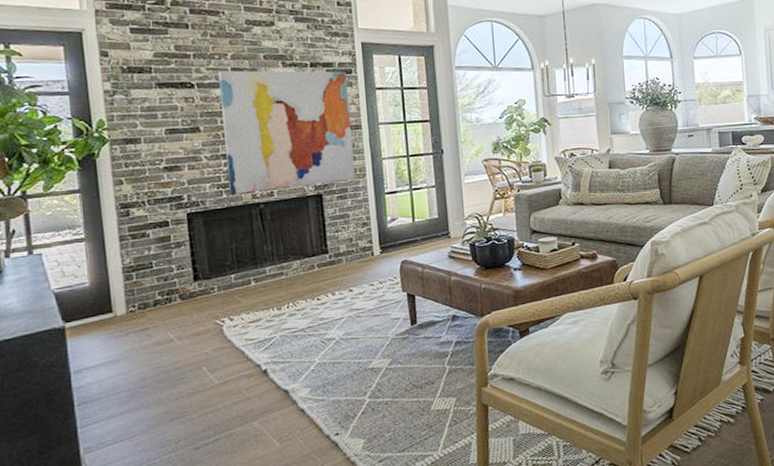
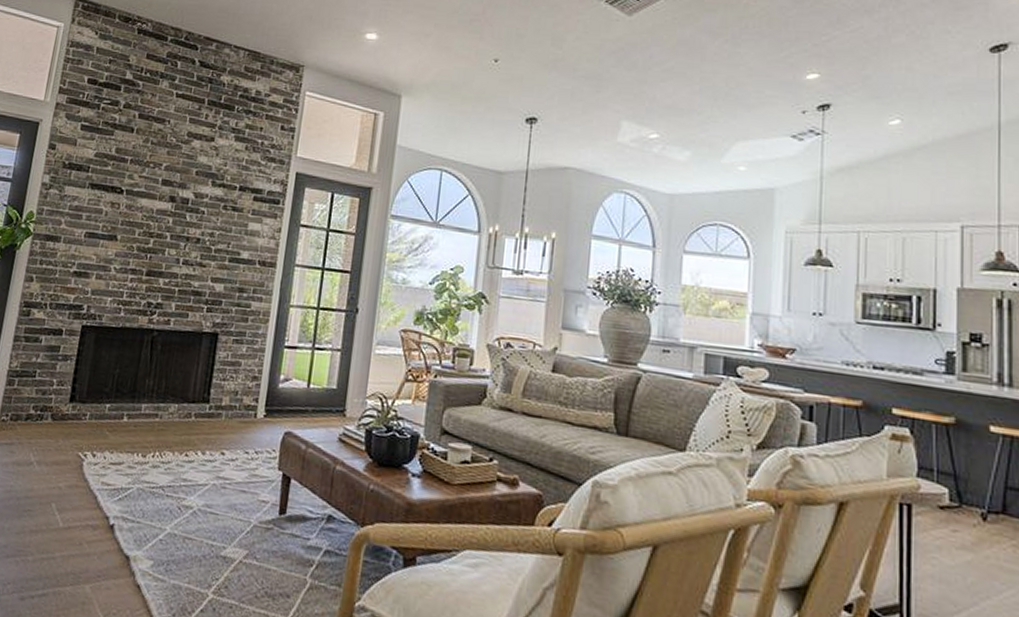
wall art: present [219,70,355,195] -> none [128,181,274,324]

